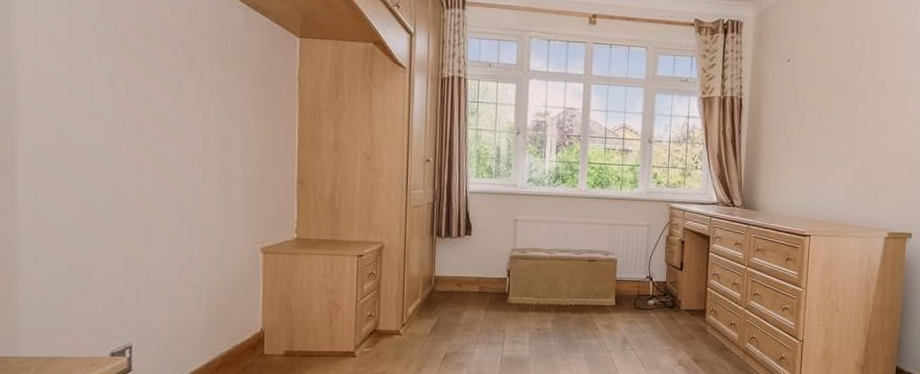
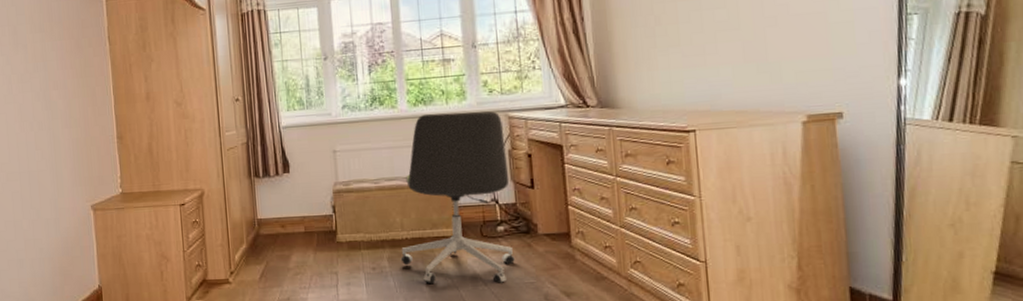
office chair: none [563,197,665,349] -> present [400,111,515,285]

